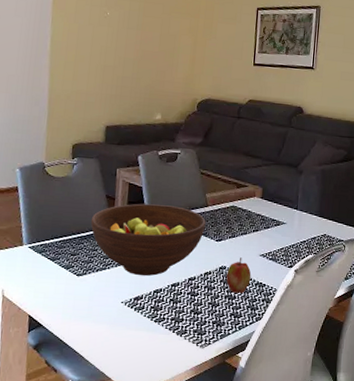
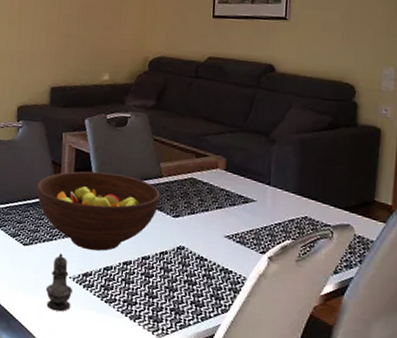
salt shaker: none [98,280,124,335] -> present [45,253,73,312]
apple: present [226,257,251,293] -> none [185,237,215,279]

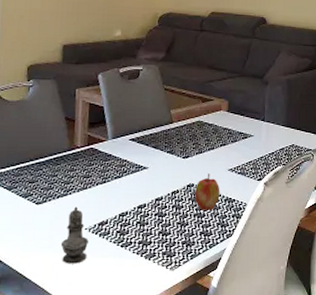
fruit bowl: present [36,171,161,251] -> none [49,124,171,200]
apple: none [185,237,215,279] -> present [194,173,220,210]

